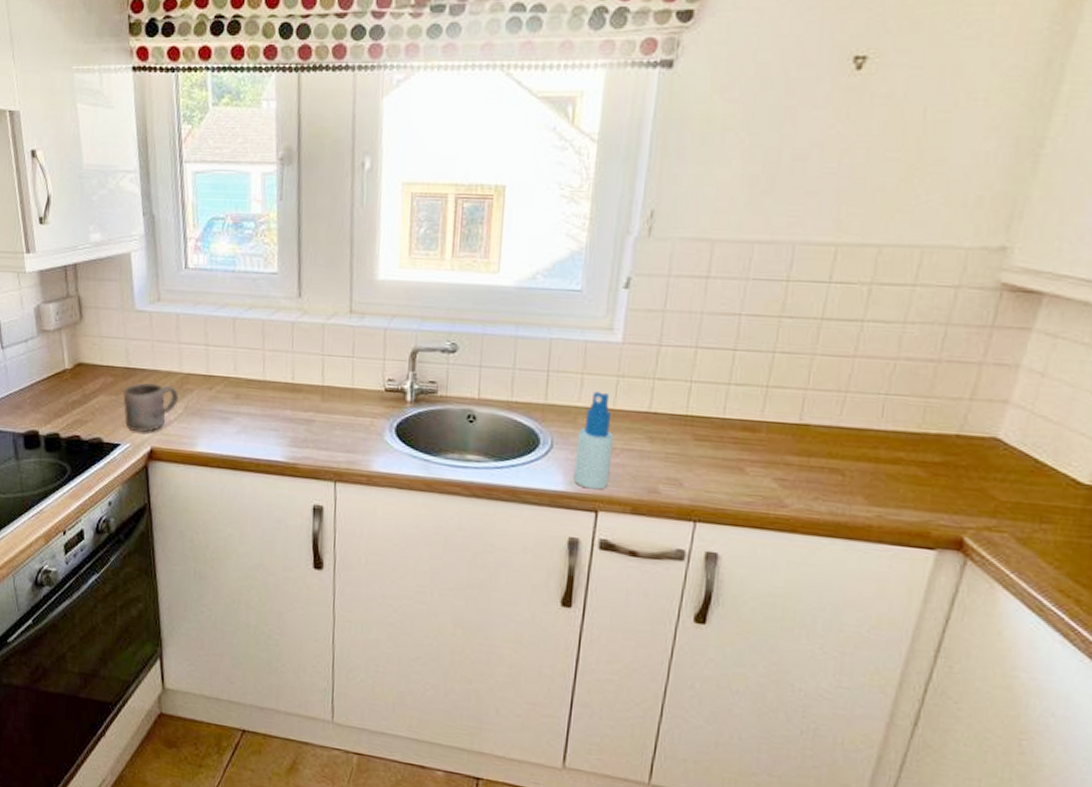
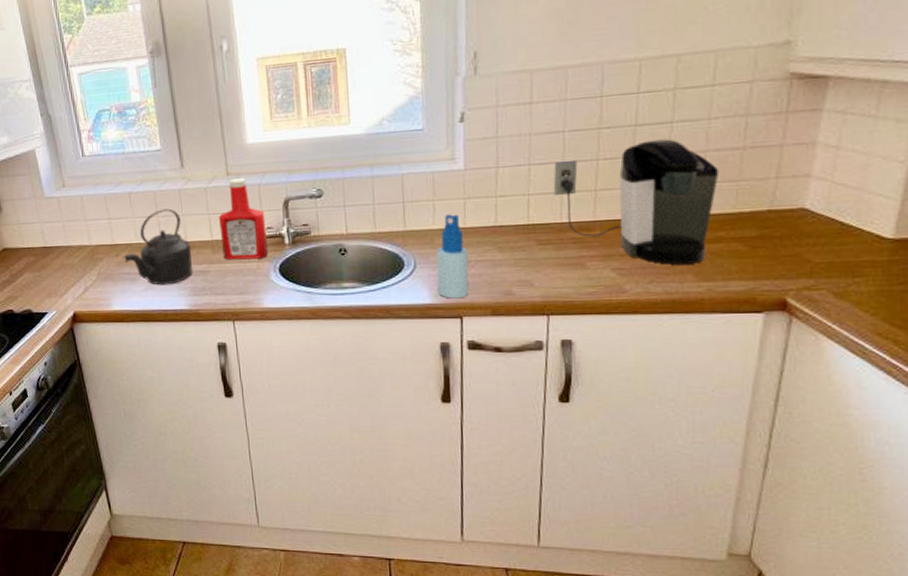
mug: present [123,383,178,433] -> none [44,256,91,301]
kettle: none [218,341,298,430] -> present [124,208,192,285]
ketchup bottle: none [333,318,388,414] -> present [219,178,268,260]
coffee maker: none [719,338,909,485] -> present [553,139,720,265]

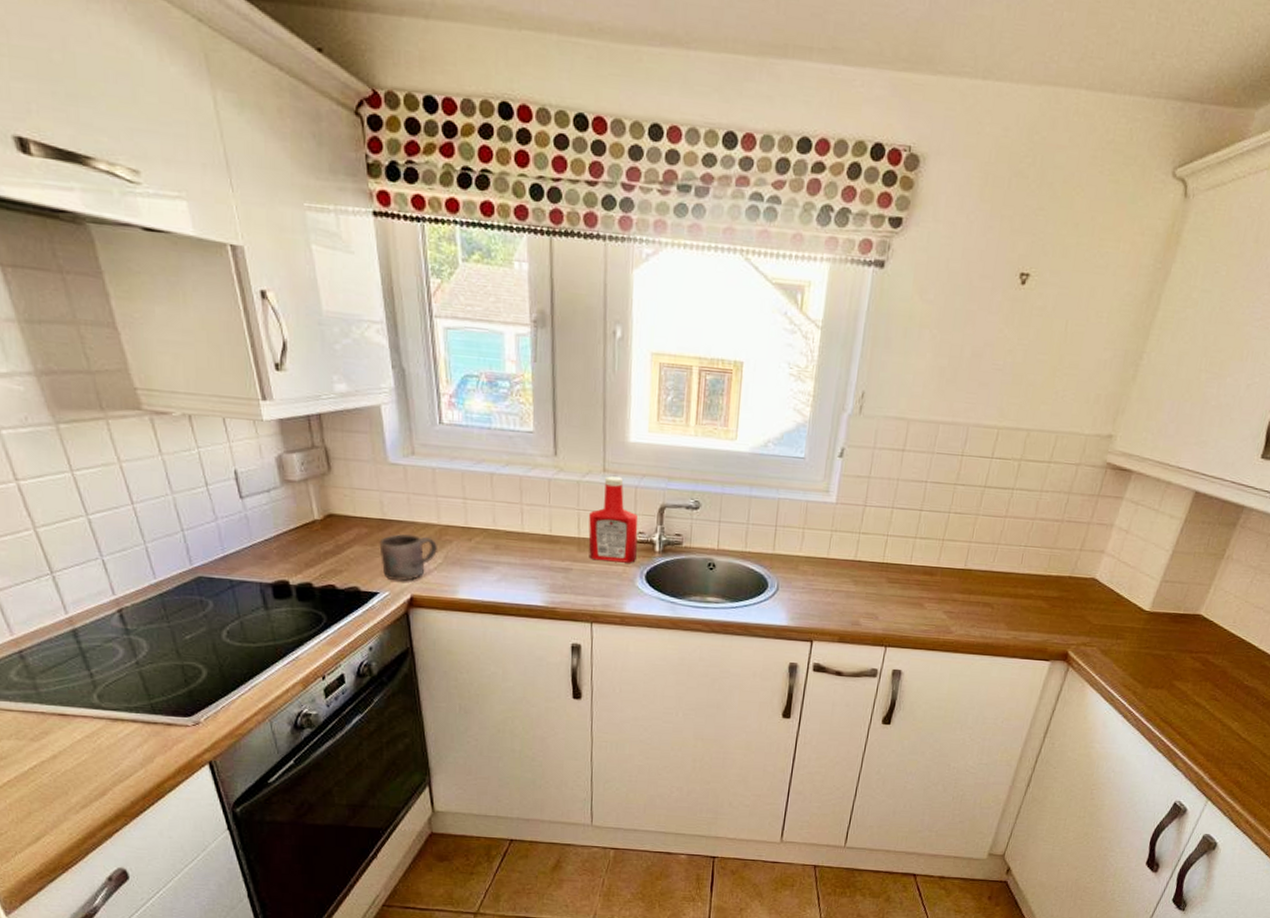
mug: none [44,256,91,301] -> present [379,534,437,582]
kettle: present [124,208,192,285] -> none [477,496,556,578]
spray bottle: present [436,214,469,299] -> none [794,543,827,624]
coffee maker: present [553,139,720,265] -> none [908,502,1041,615]

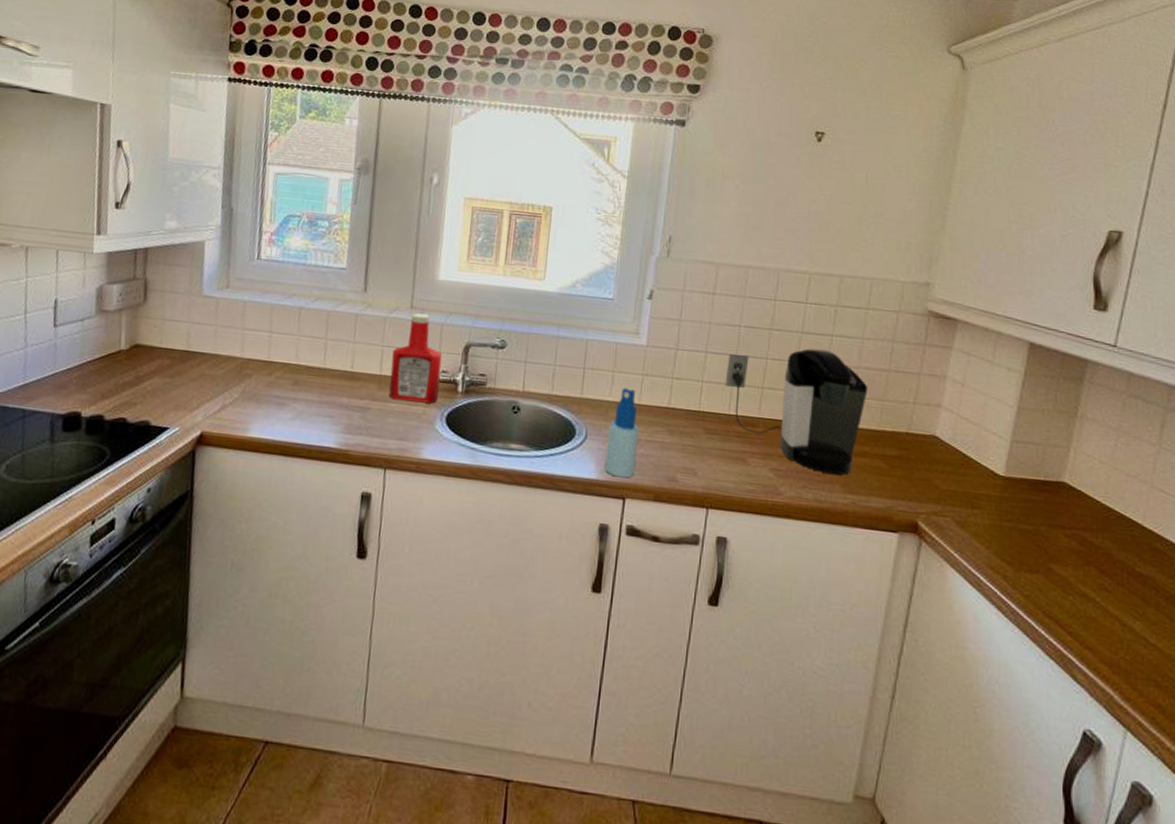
mug: present [379,534,437,582] -> none [177,366,237,417]
spray bottle: none [794,543,827,624] -> present [604,388,639,478]
coffee maker: none [908,502,1041,615] -> present [725,348,868,475]

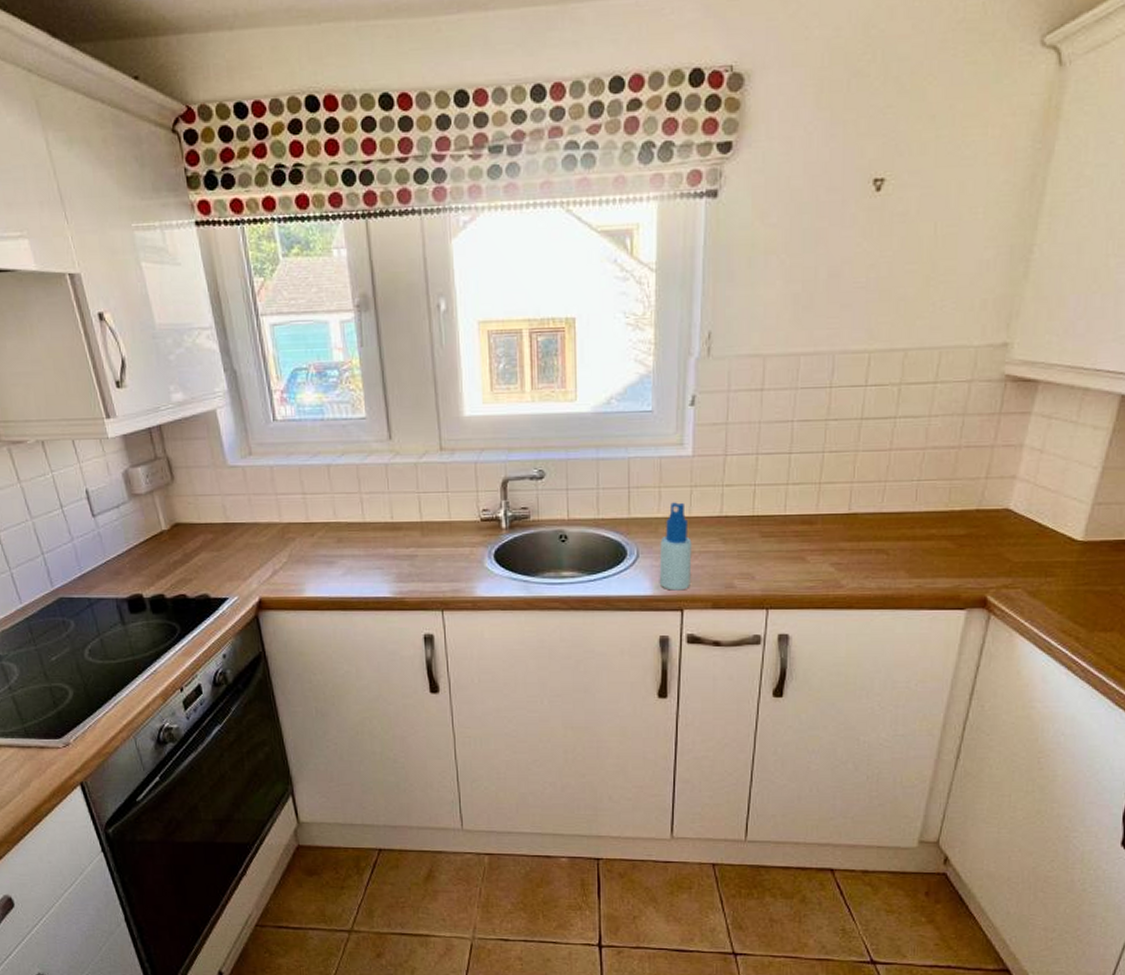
ketchup bottle: present [389,313,443,404] -> none [430,454,483,544]
coffee maker: present [725,348,868,475] -> none [779,434,936,561]

